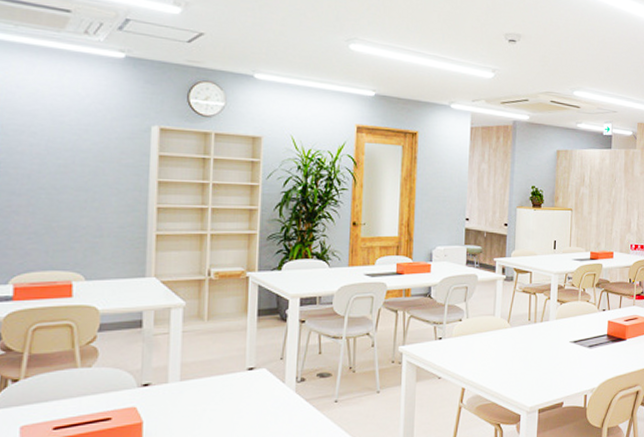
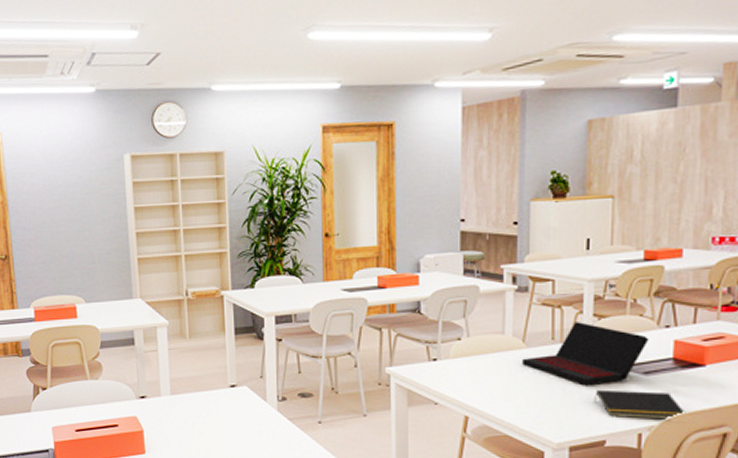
laptop: none [507,306,593,358] -> present [522,322,649,386]
notepad: none [557,360,615,383] -> present [595,389,686,420]

